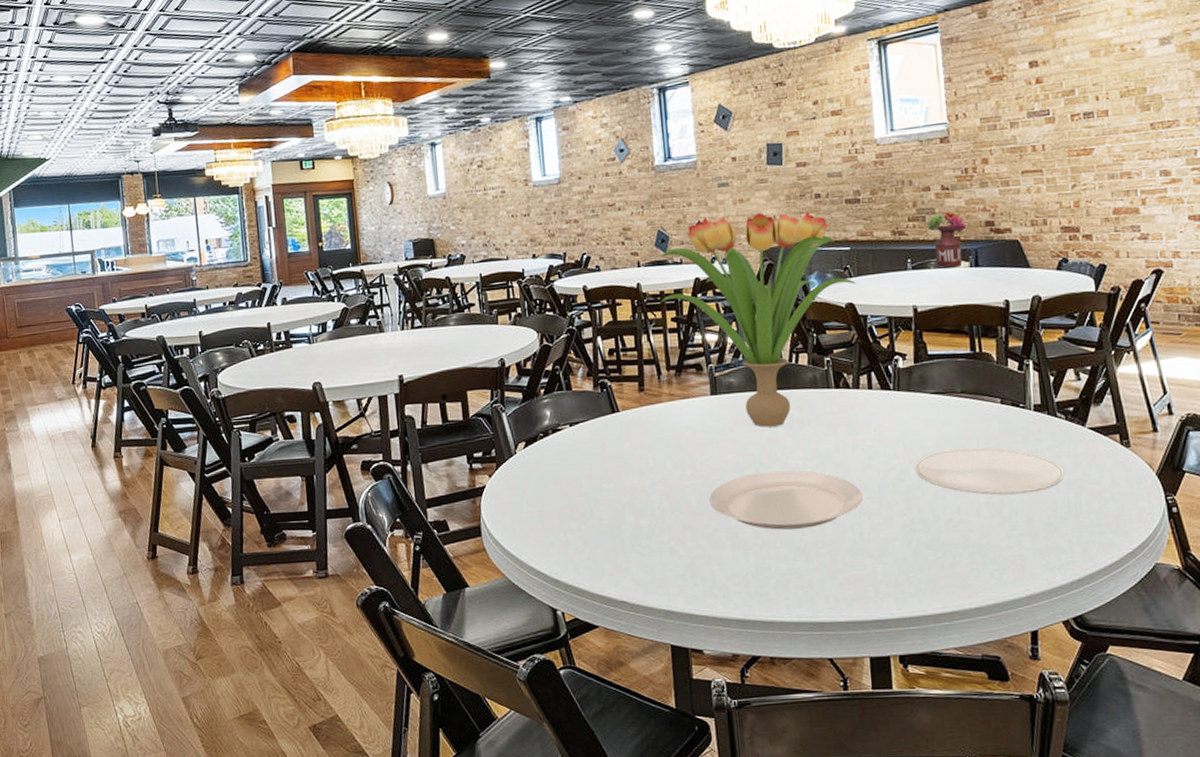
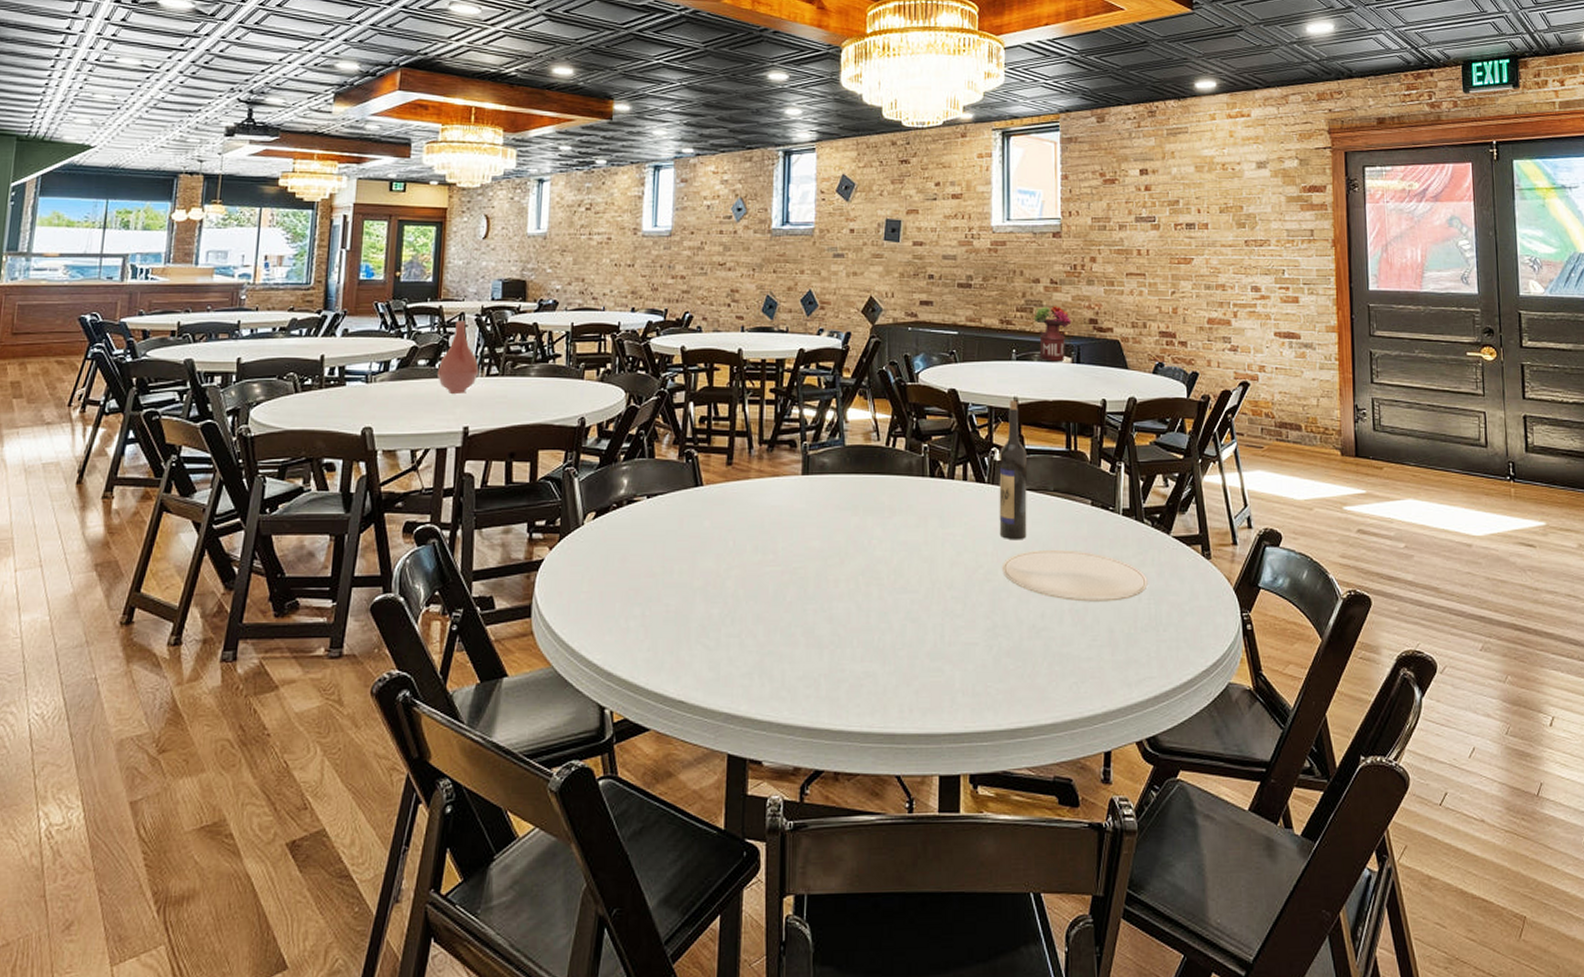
vase: none [368,281,405,347] -> present [436,320,480,394]
flower arrangement: present [661,211,857,427] -> none [761,287,961,514]
plate: present [709,470,863,530] -> none [788,562,947,627]
wine bottle: none [903,308,937,442] -> present [999,400,1027,541]

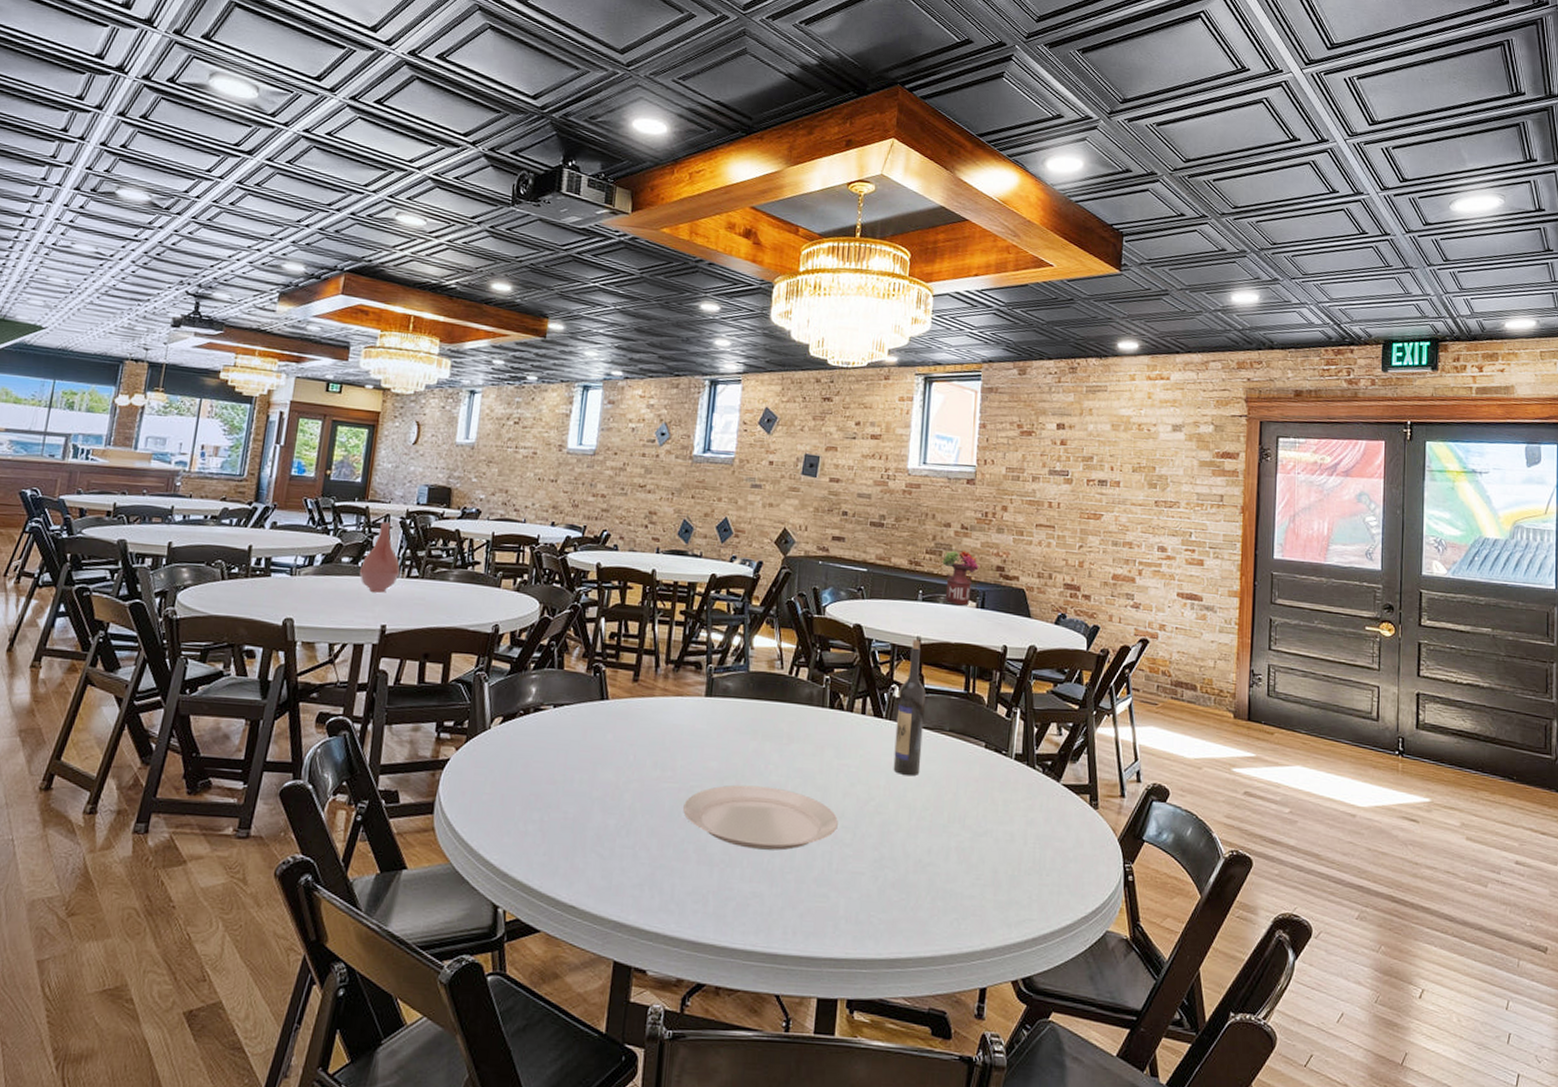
plate: none [788,562,947,627] -> present [683,784,838,851]
plate: present [1002,549,1148,602] -> none [893,786,1035,843]

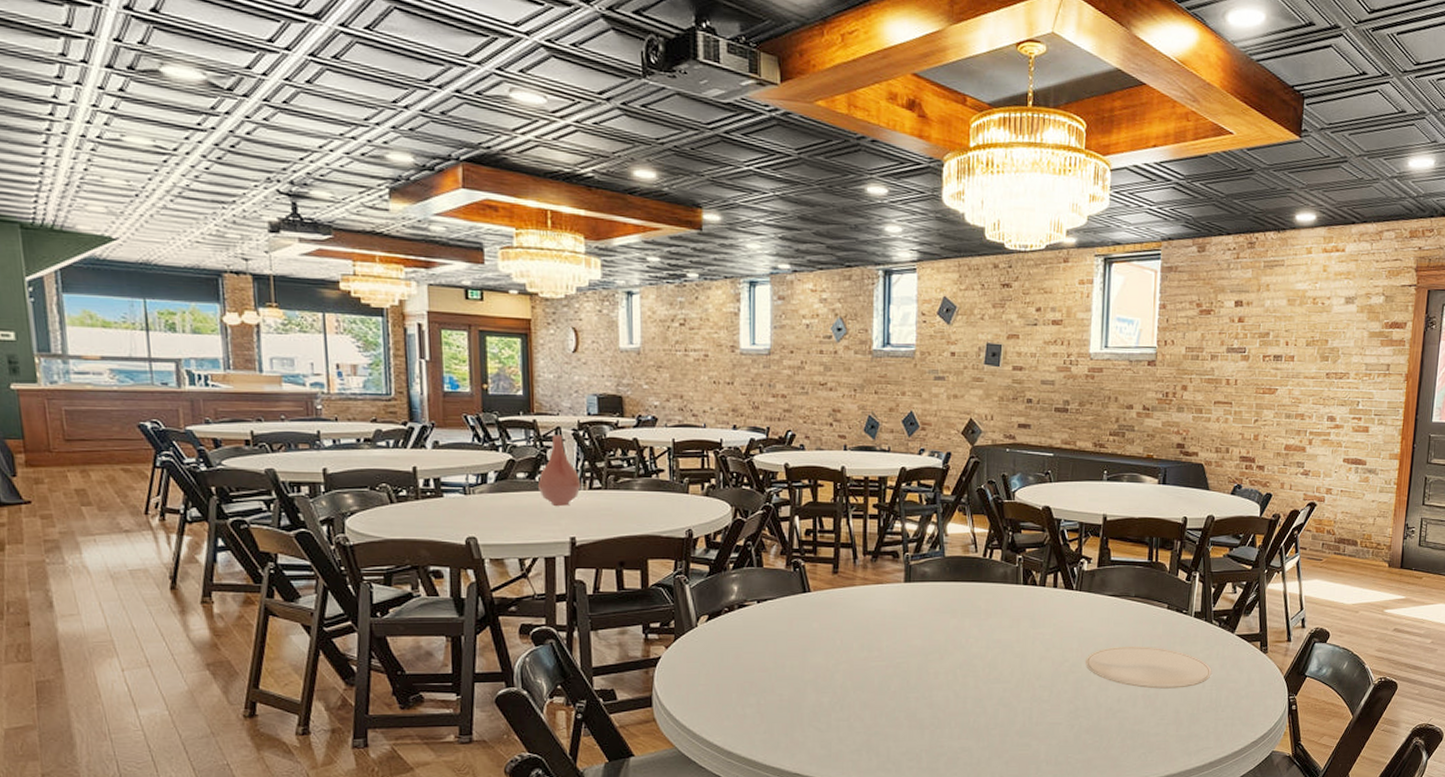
plate: present [683,784,838,851] -> none [892,658,1036,712]
wine bottle: present [893,639,926,777] -> none [1084,517,1112,639]
plate: none [893,786,1035,843] -> present [1085,646,1212,689]
flower arrangement: present [942,550,979,606] -> none [1125,430,1160,483]

